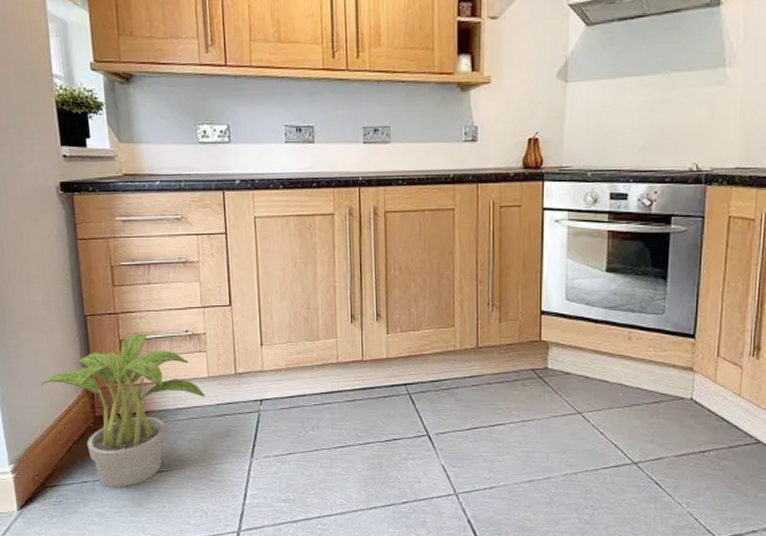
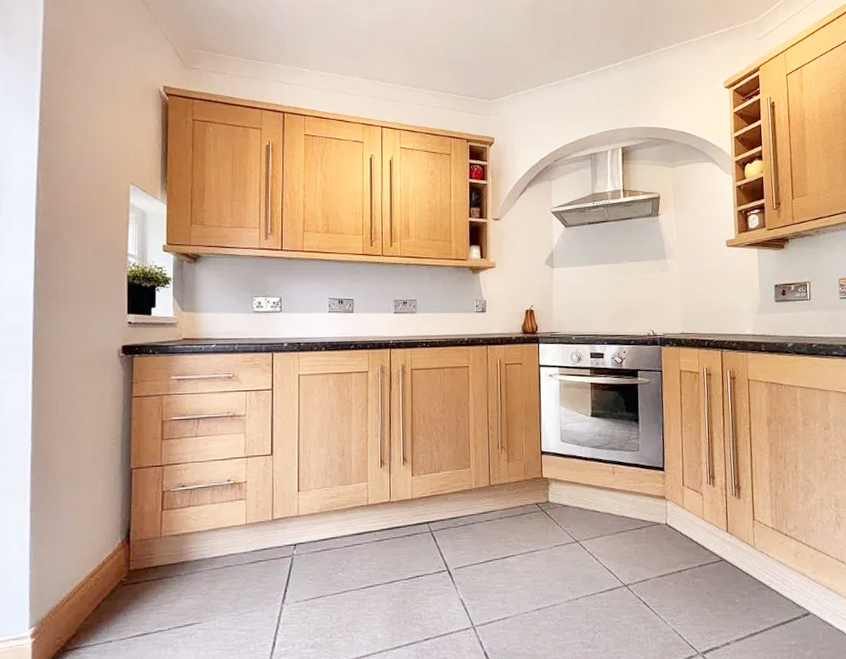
potted plant: present [41,334,205,488] -> none [77,485,242,646]

